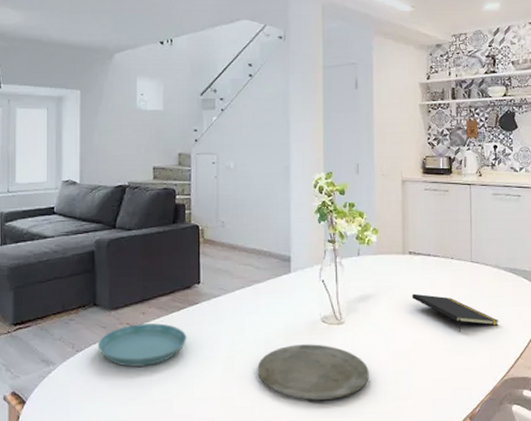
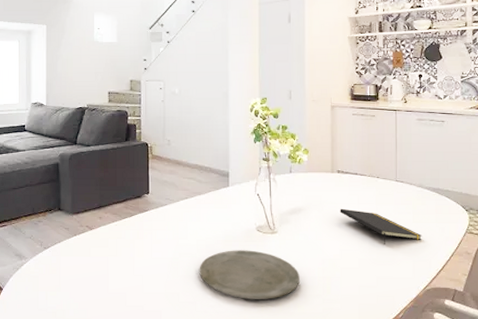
saucer: present [97,323,187,368] -> none [61,227,138,264]

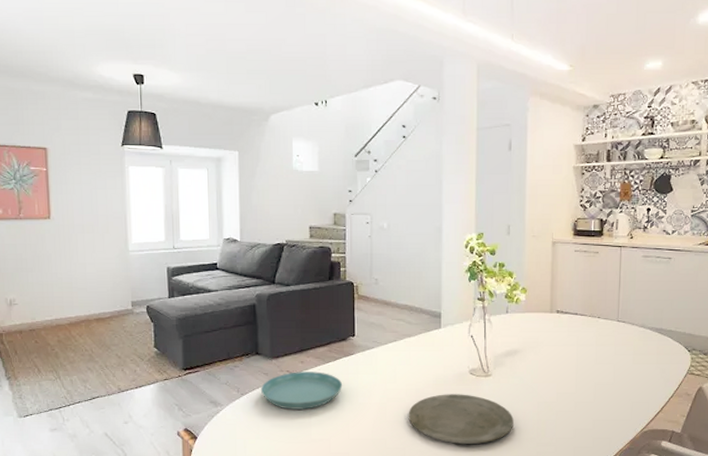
saucer: none [61,227,138,264] -> present [260,371,343,411]
notepad: present [340,208,422,245] -> none [557,350,642,388]

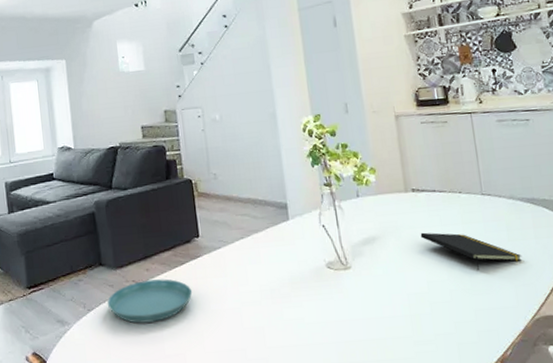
plate: present [408,394,514,444] -> none [265,291,384,349]
notepad: none [557,350,642,388] -> present [420,232,522,271]

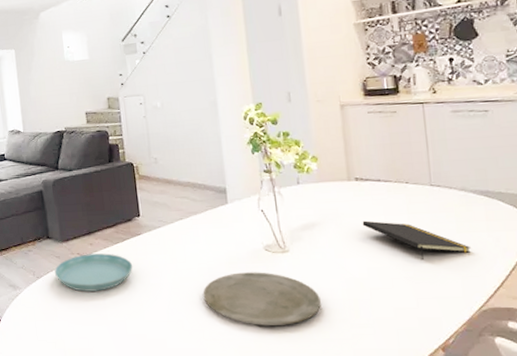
plate: none [265,291,384,349] -> present [203,272,321,325]

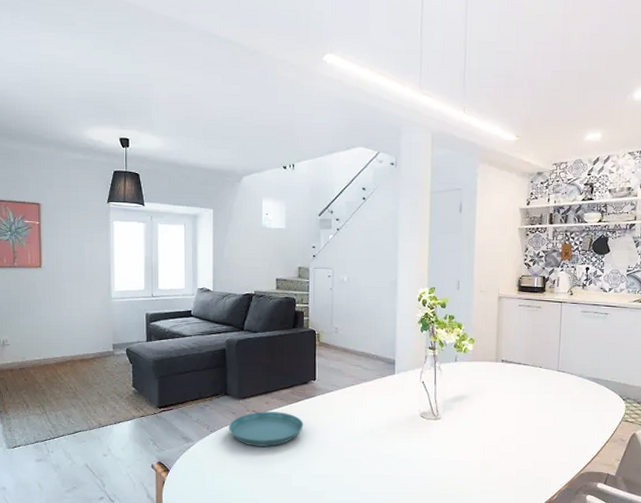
plate: present [203,272,321,325] -> none [363,435,461,482]
notepad: present [362,220,471,261] -> none [502,396,579,432]

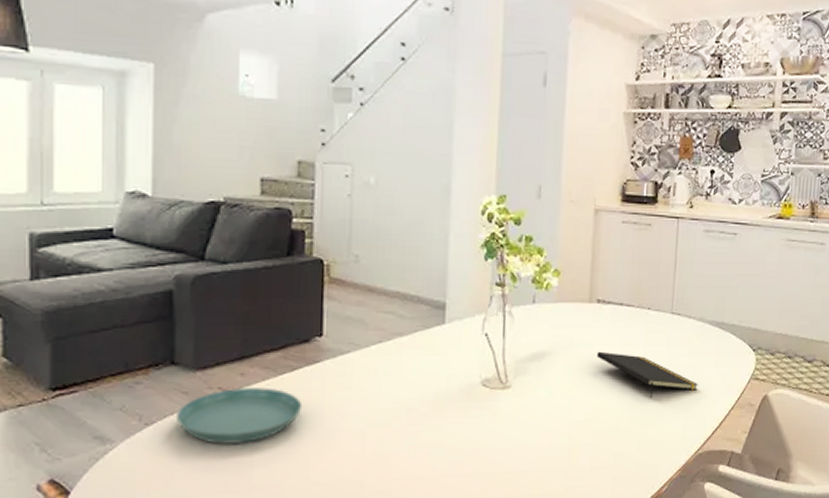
notepad: none [502,396,579,432] -> present [596,351,698,399]

